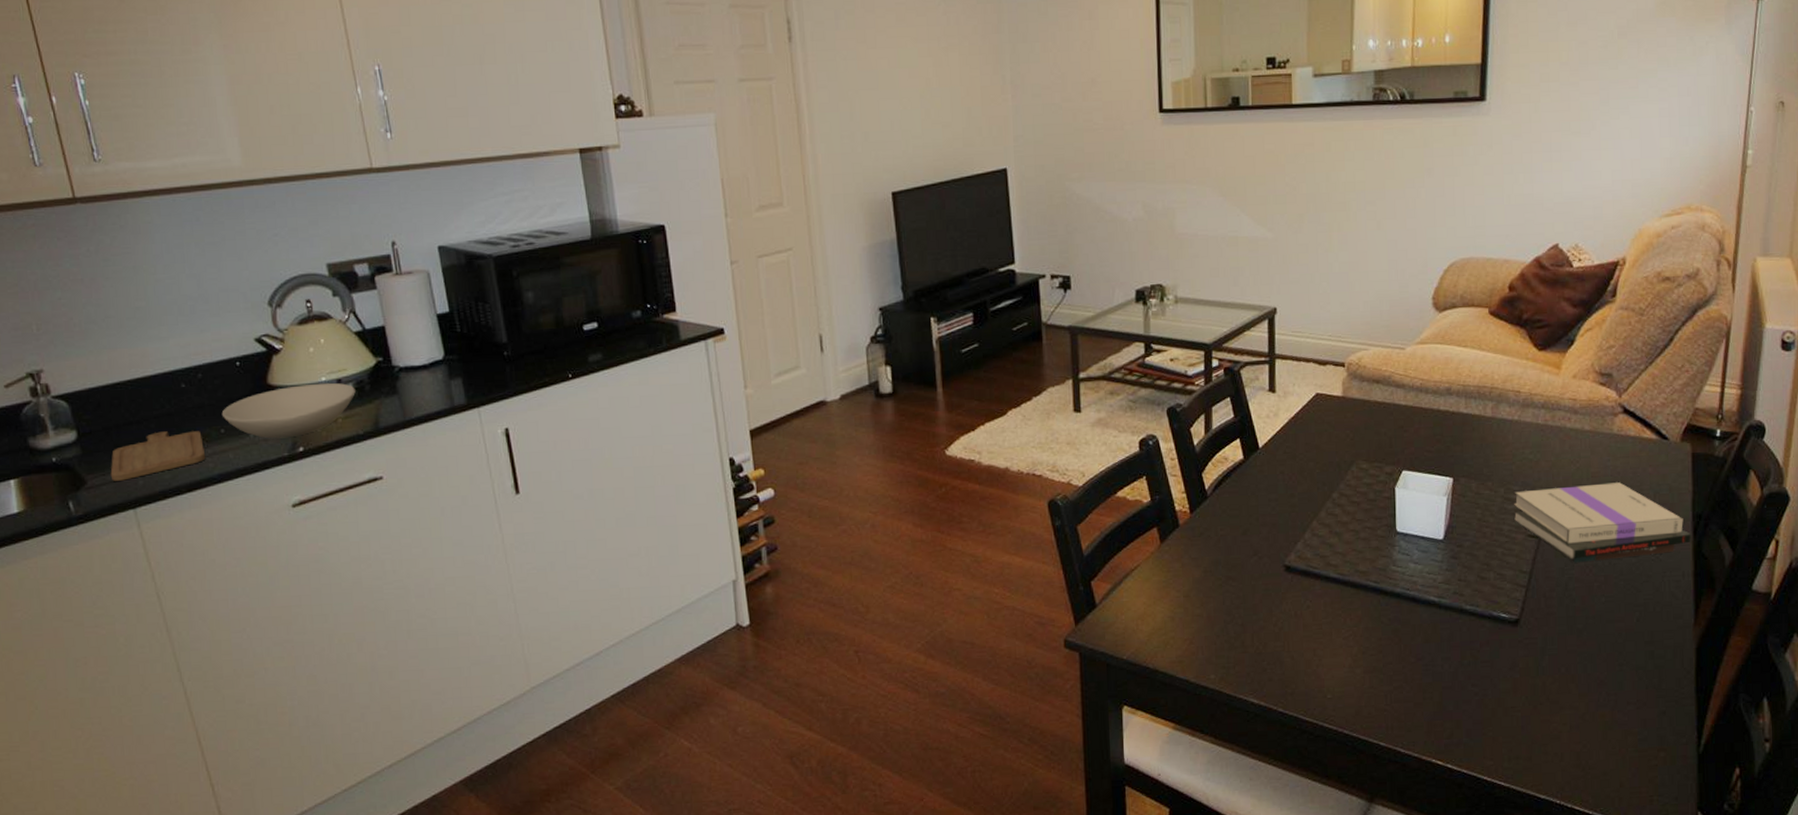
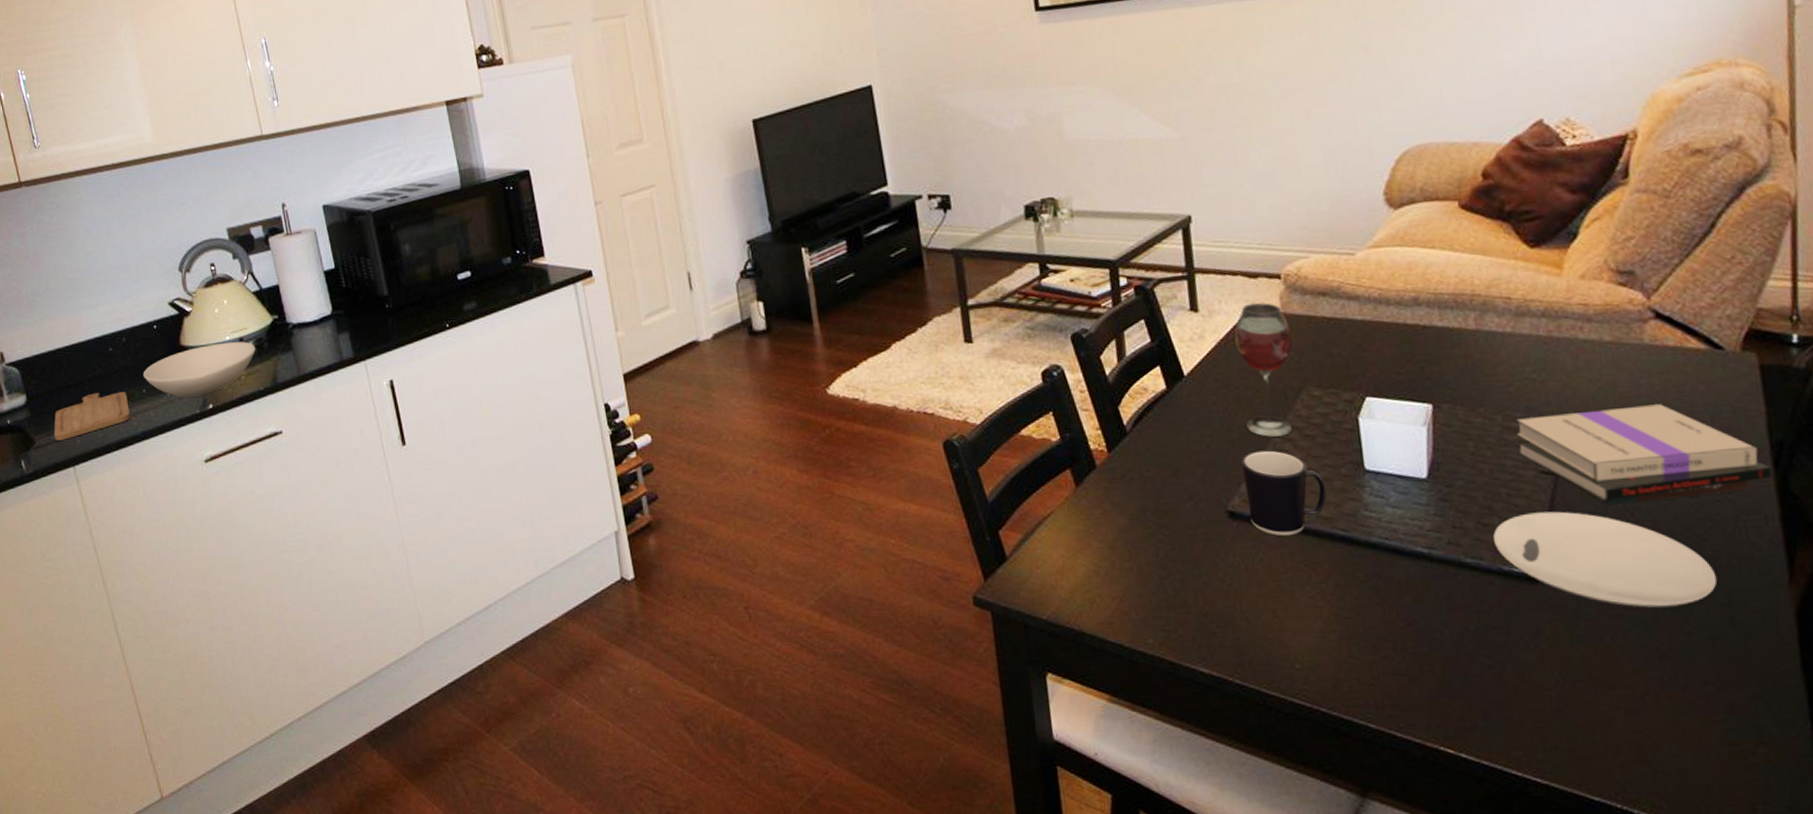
mug: none [1299,513,1365,588] -> present [1241,450,1327,537]
wineglass: none [1303,387,1349,503] -> present [1235,303,1293,437]
plate: none [1489,567,1645,645] -> present [1493,511,1718,608]

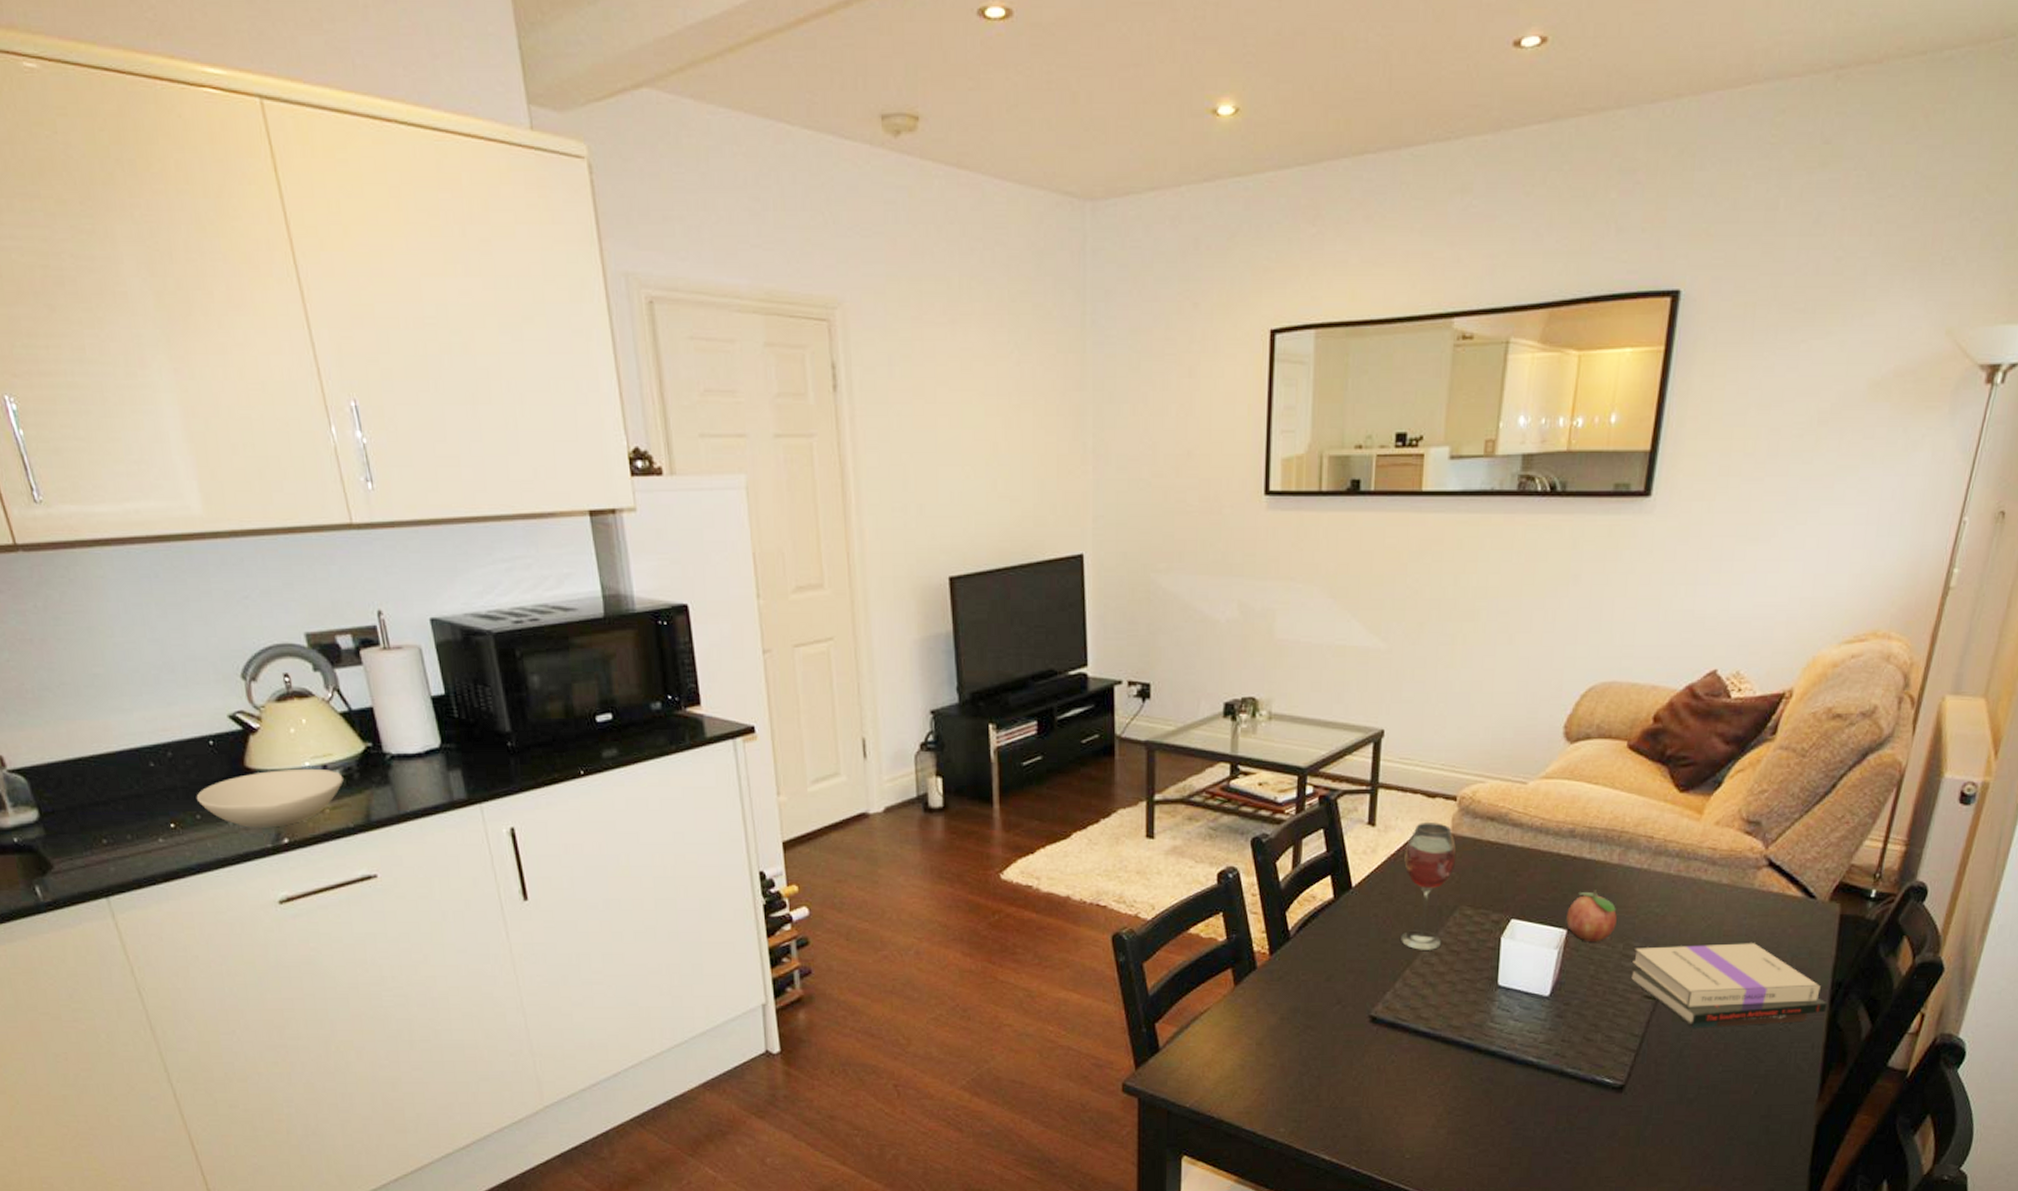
chopping board: present [53,391,131,441] -> none [78,814,182,866]
mug: present [1241,450,1327,537] -> none [1389,962,1461,1042]
fruit: none [1428,359,1490,416] -> present [1566,890,1618,942]
plate: present [1493,511,1718,608] -> none [1594,1031,1764,1116]

